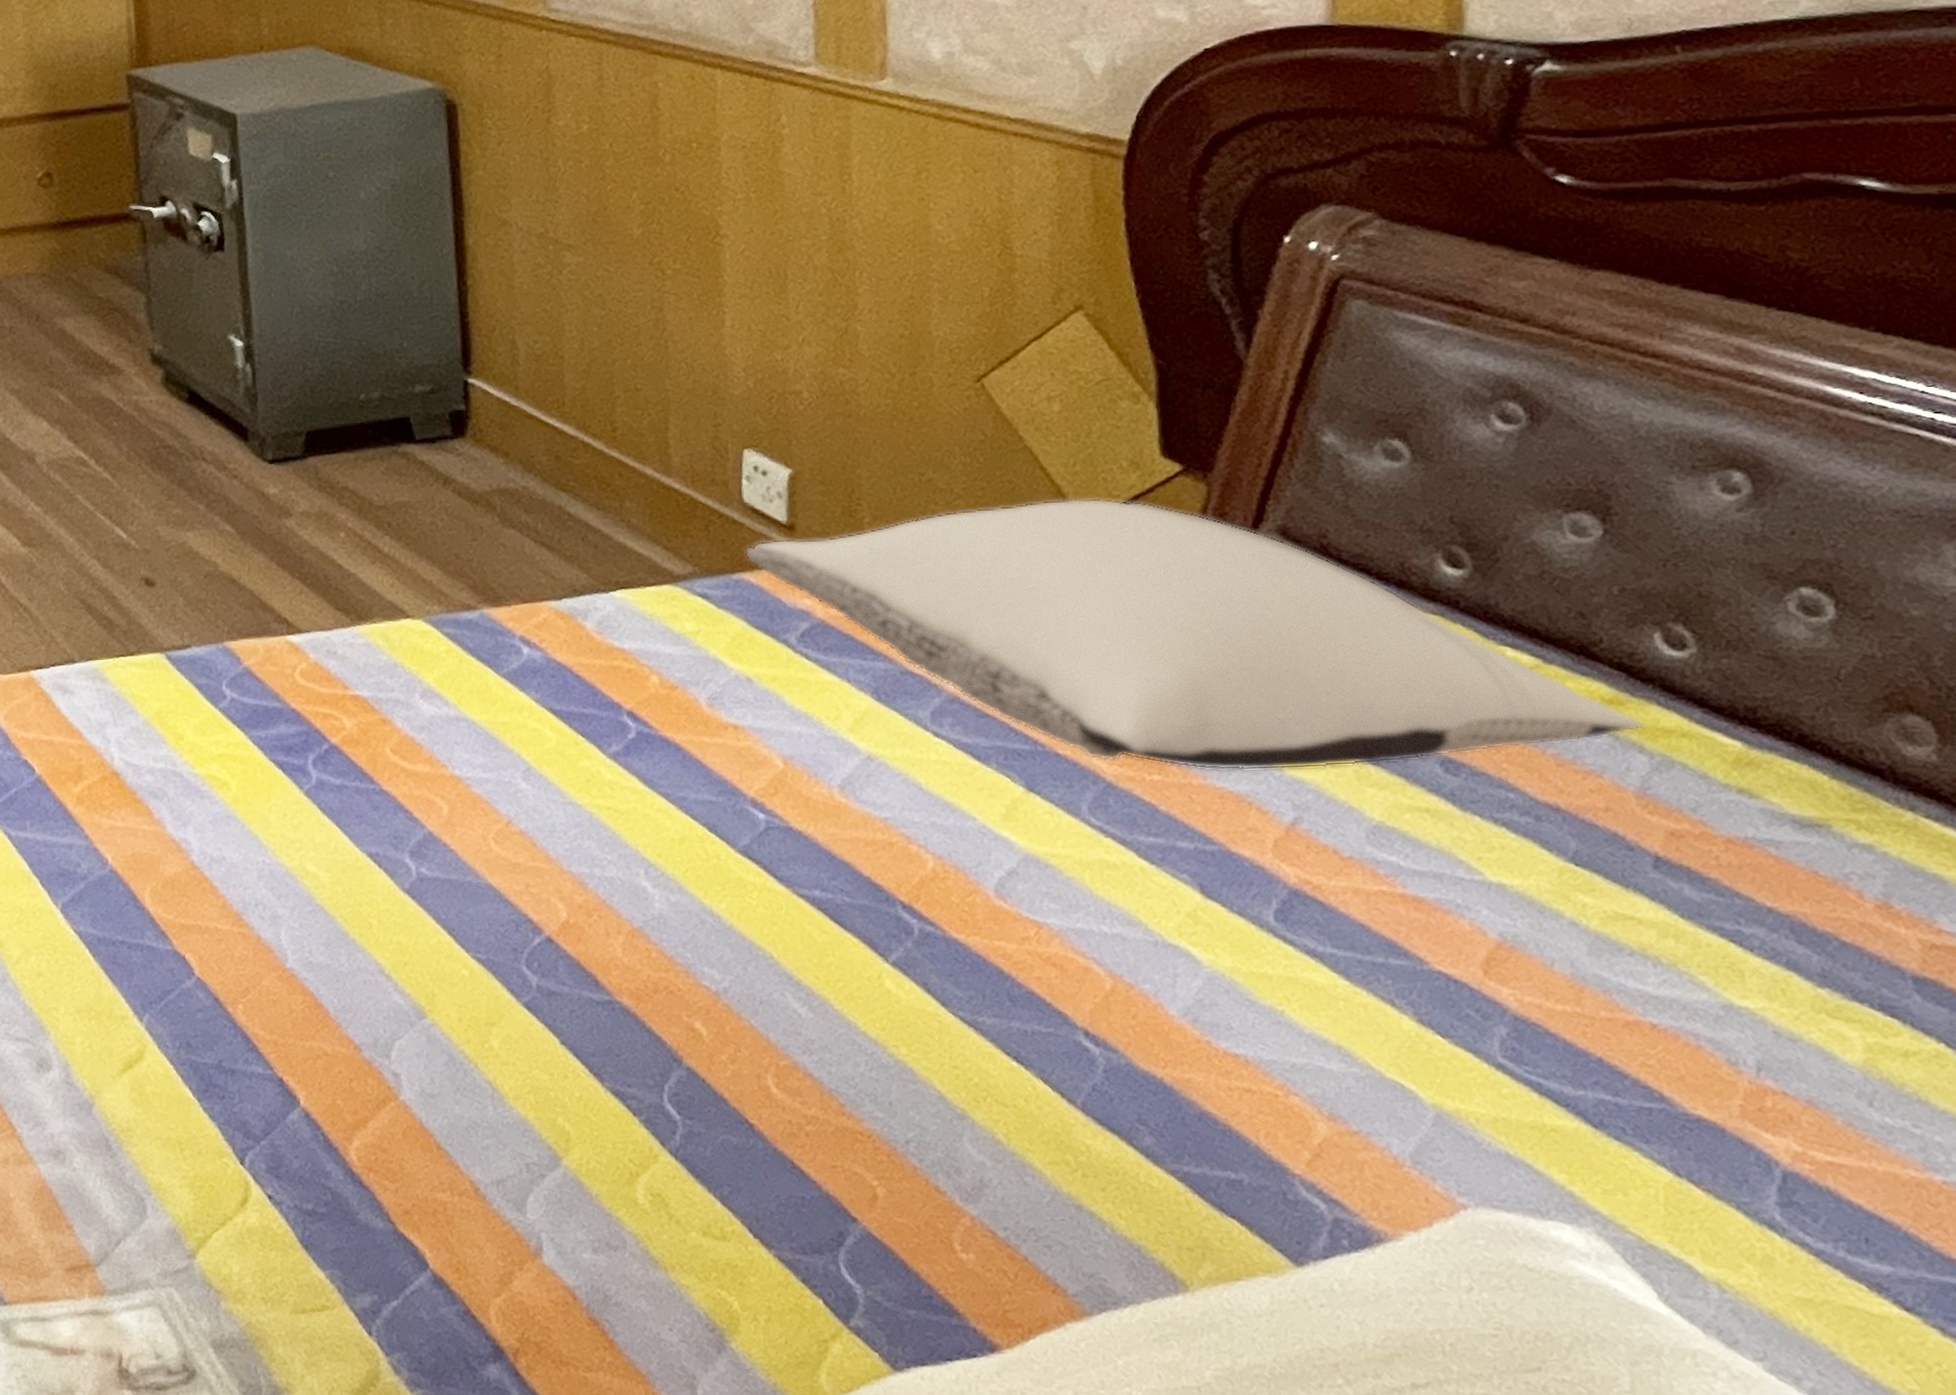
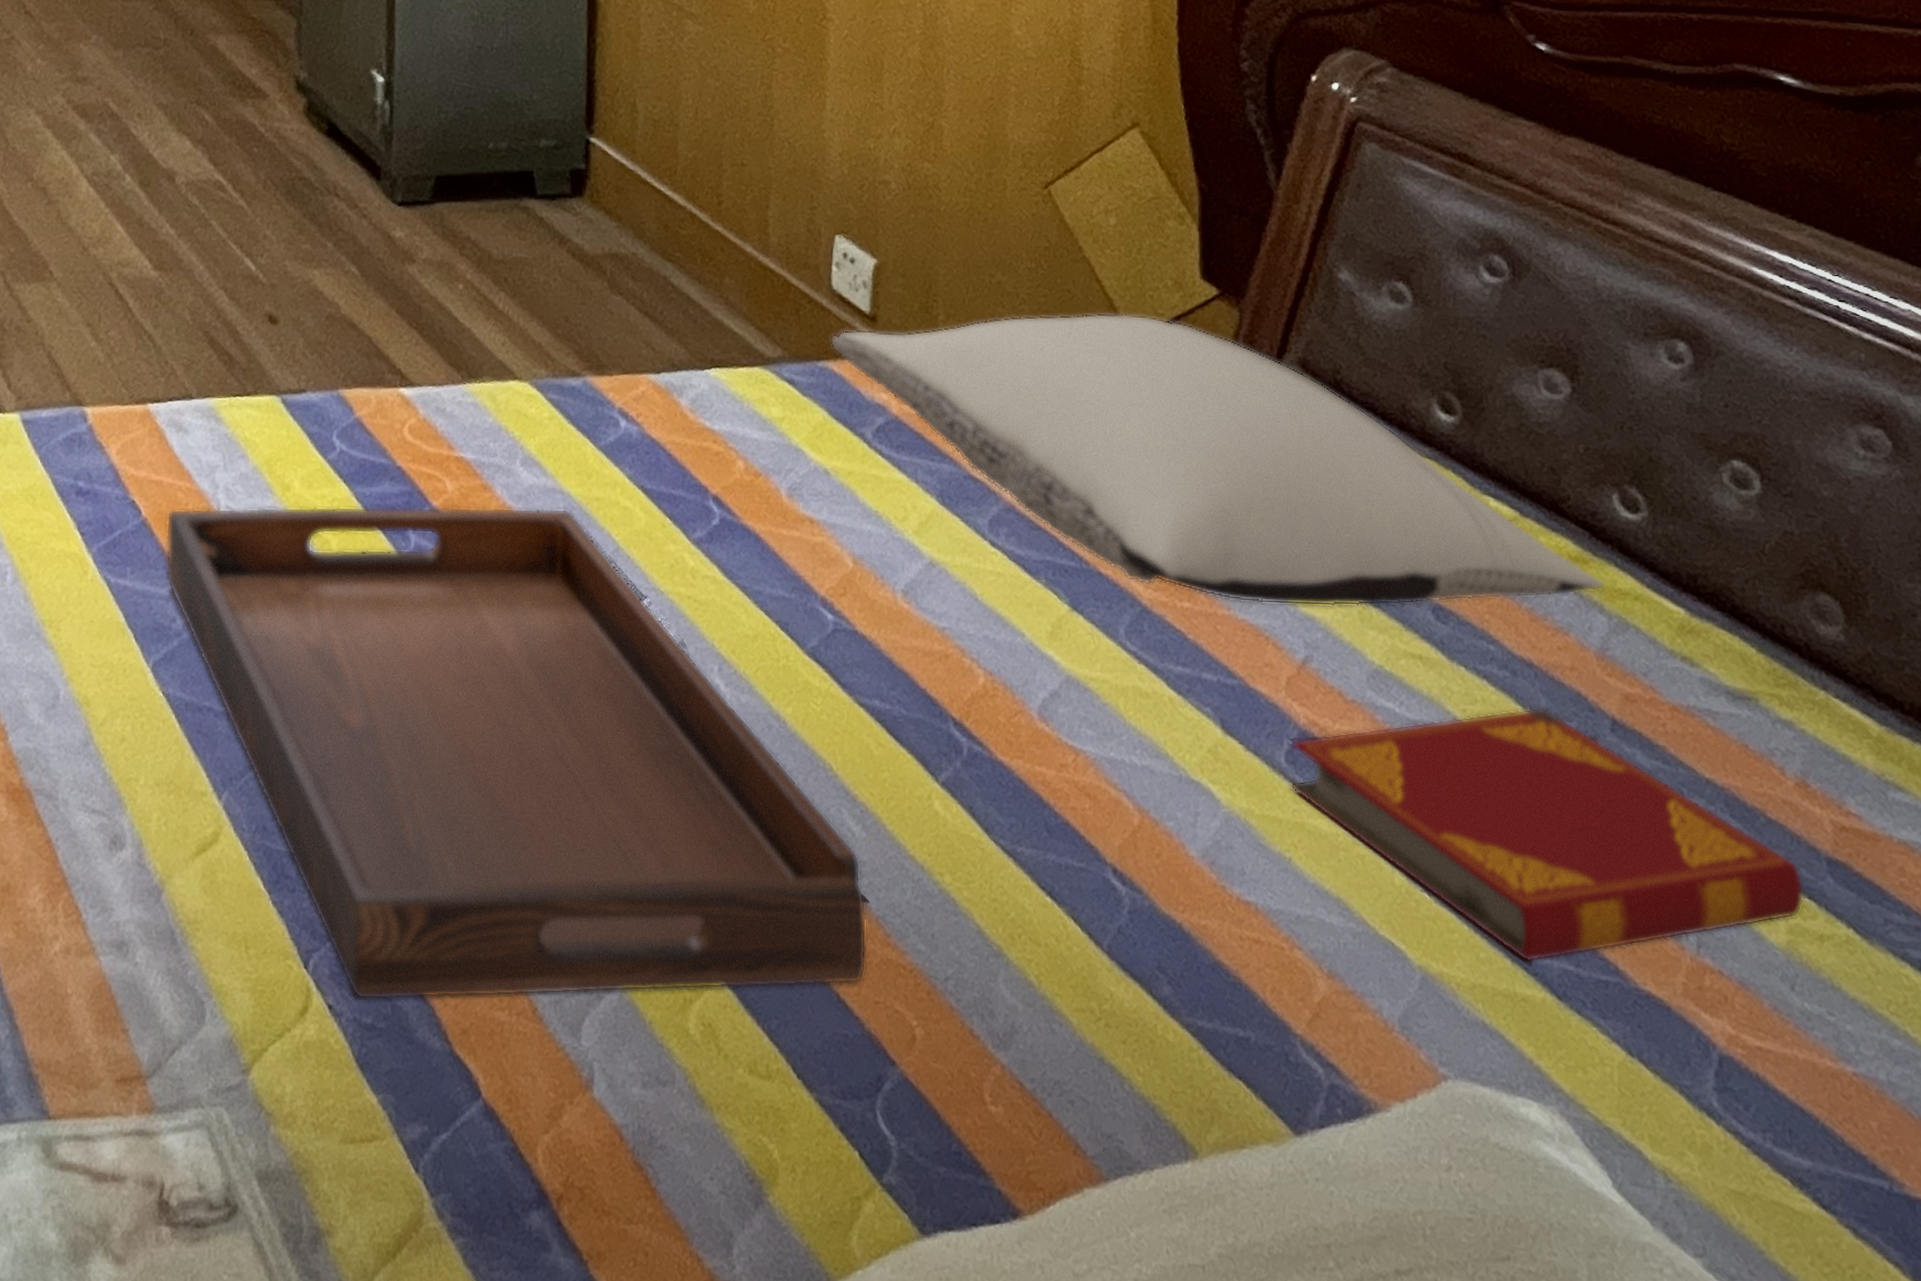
serving tray: none [60,734,821,1189] -> present [165,506,867,1000]
hardback book: none [1281,850,1885,1095] -> present [1290,707,1804,963]

